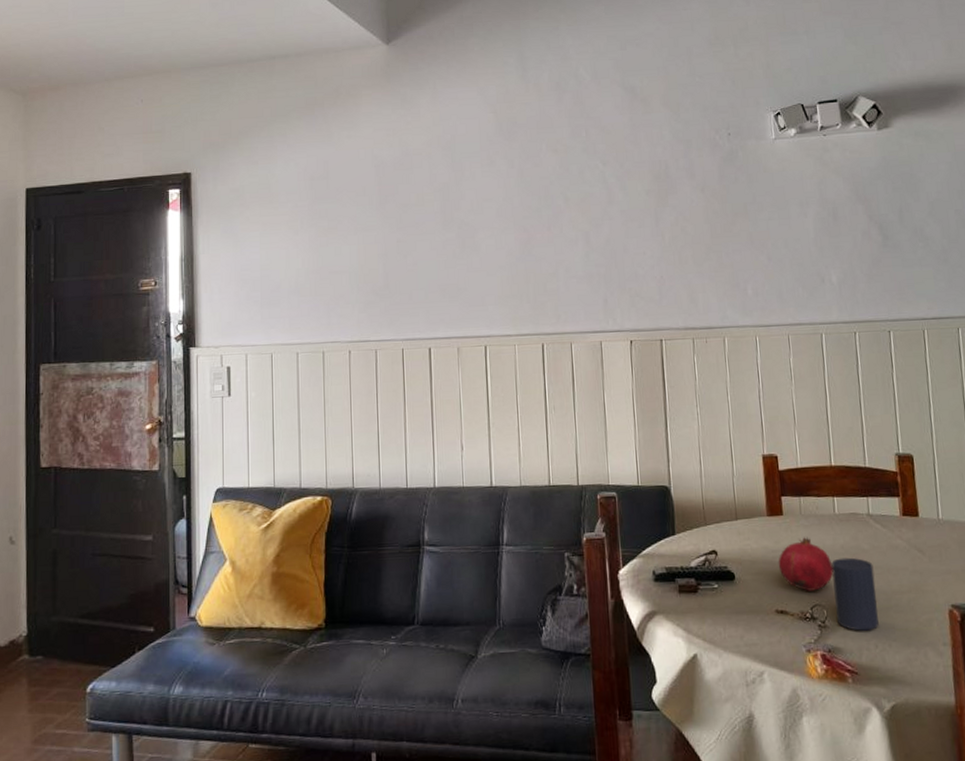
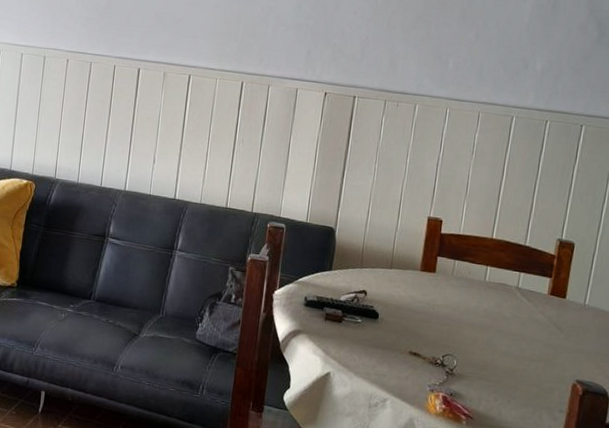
fruit: present [778,537,834,591] -> none [420,295,472,343]
cup: present [831,557,879,631] -> none [465,319,511,386]

